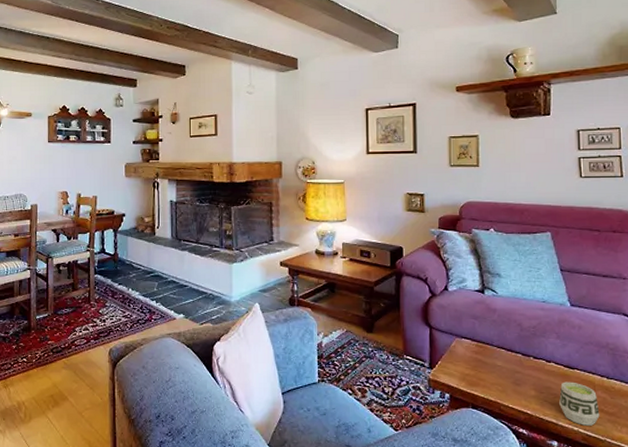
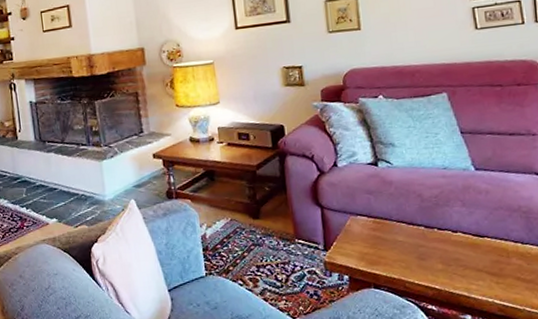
cup: present [559,381,600,426] -> none [469,250,517,296]

